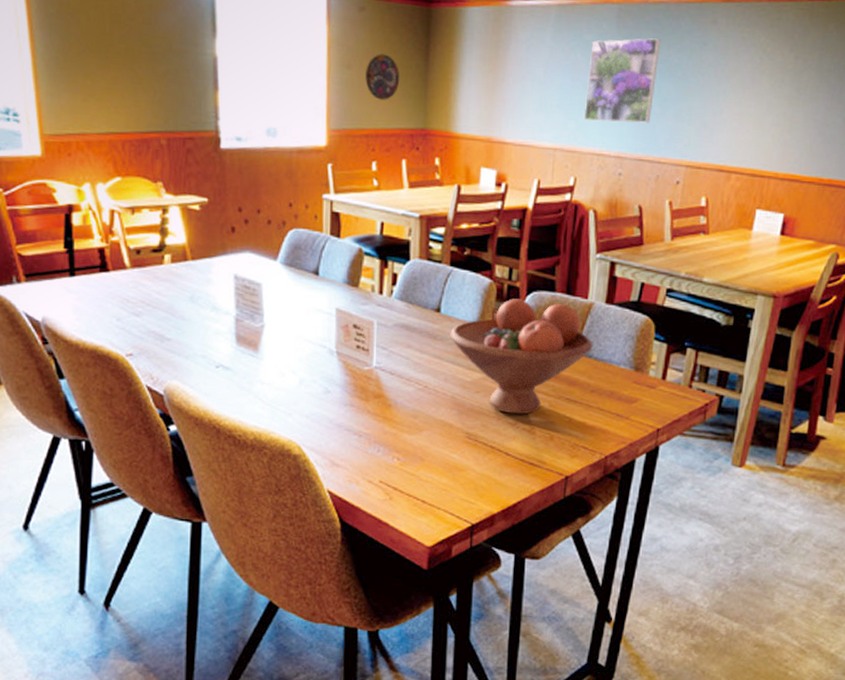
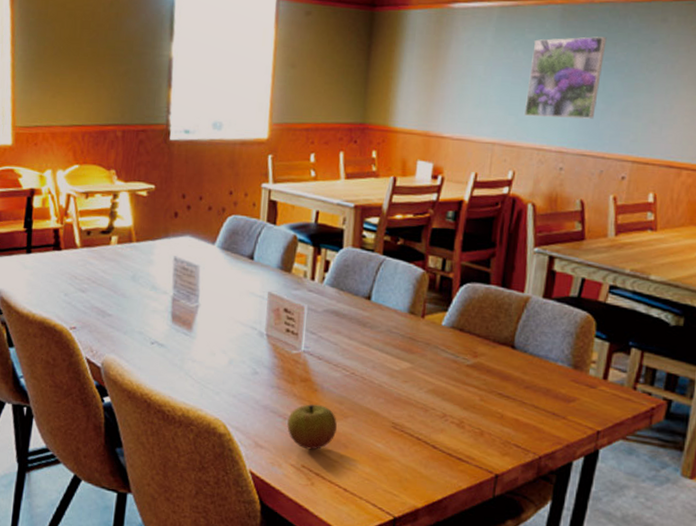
apple: none [363,420,412,465] -> present [287,404,337,450]
decorative plate: present [365,54,400,100] -> none [308,54,342,97]
fruit bowl: present [450,299,593,415] -> none [379,289,529,407]

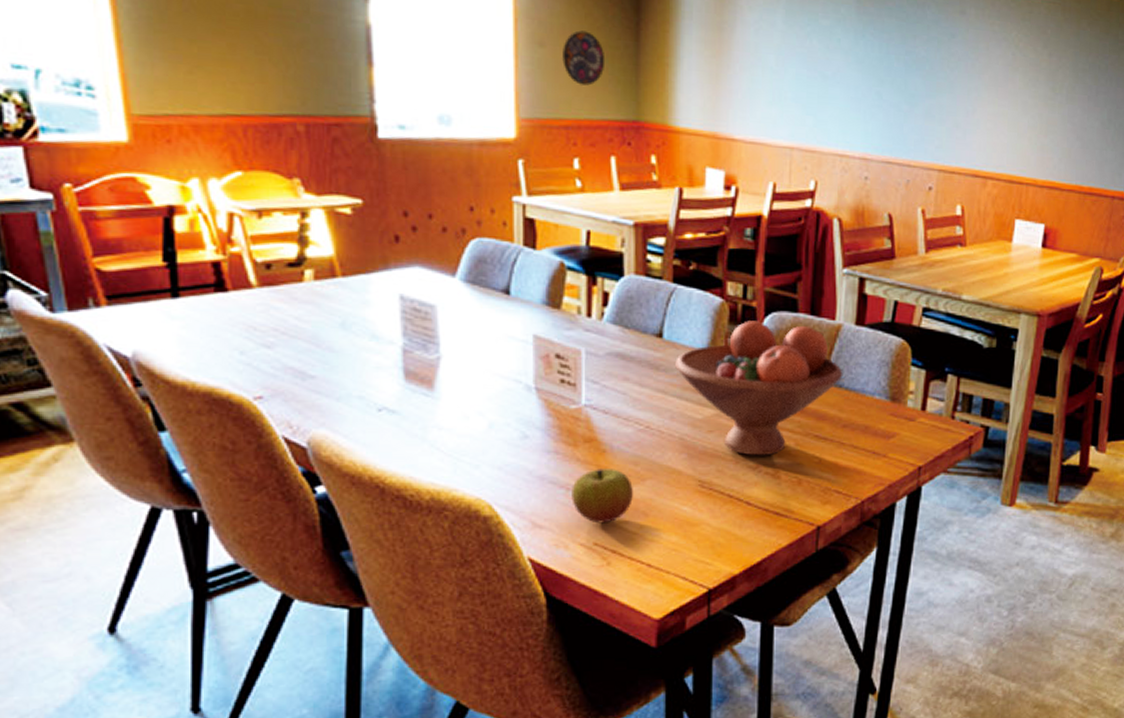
decorative plate: none [308,54,342,97] -> present [562,30,606,86]
fruit bowl: none [379,289,529,407] -> present [675,321,843,456]
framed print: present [525,36,607,120] -> none [824,26,906,122]

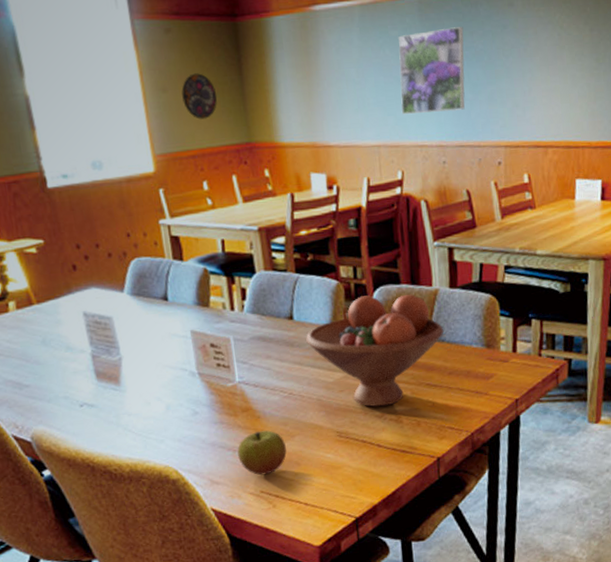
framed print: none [824,26,906,122] -> present [397,27,465,115]

